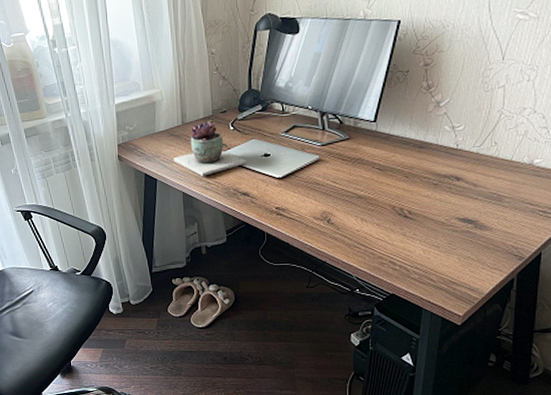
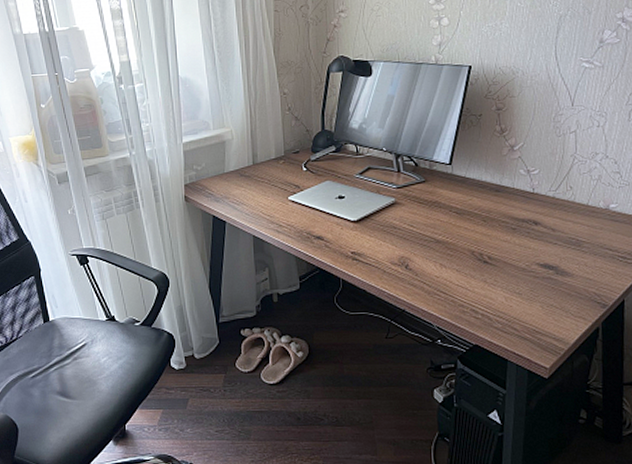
succulent plant: present [174,120,246,176] -> none [244,161,320,219]

